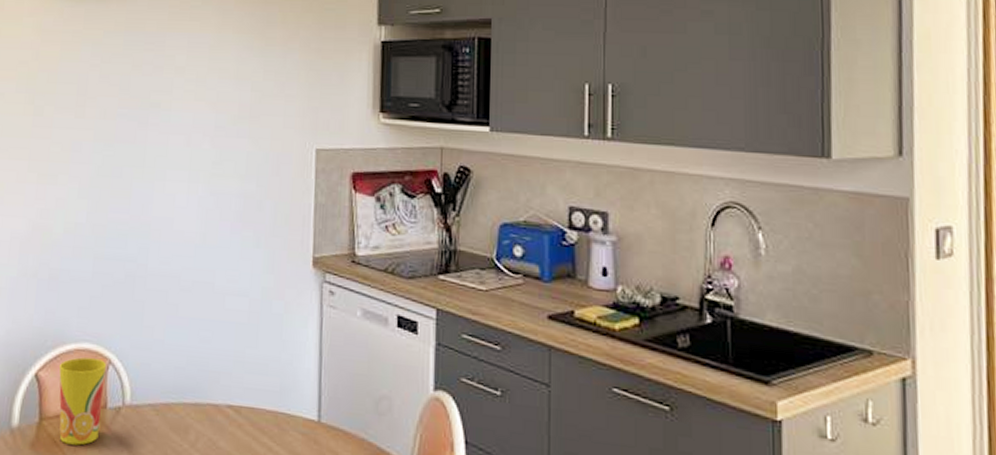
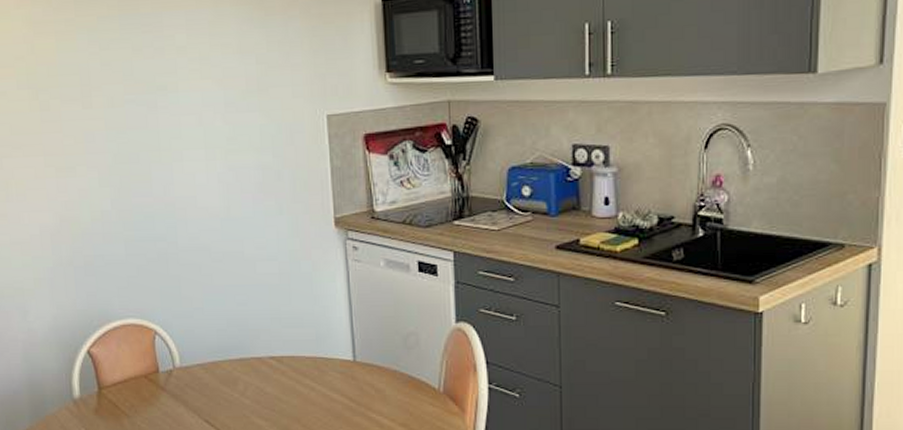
cup: present [59,357,106,446] -> none [108,331,155,406]

